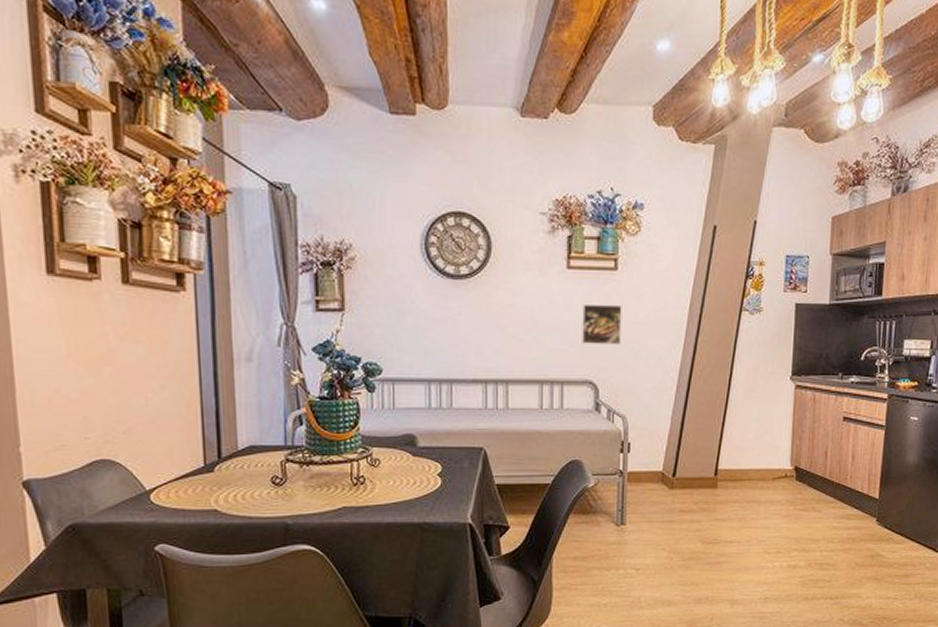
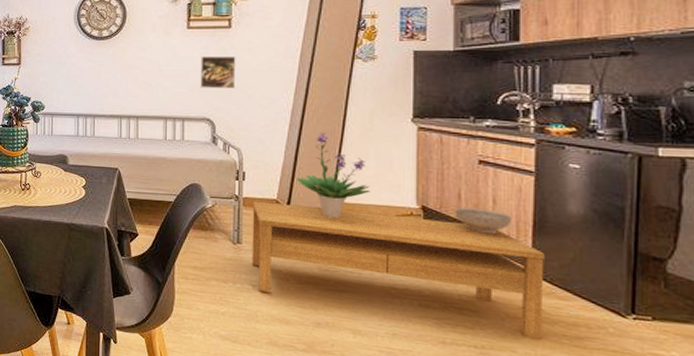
coffee table: none [635,475,887,582] -> present [252,201,544,339]
potted plant: none [682,392,751,487] -> present [296,131,370,219]
decorative bowl: none [820,465,866,489] -> present [453,207,512,234]

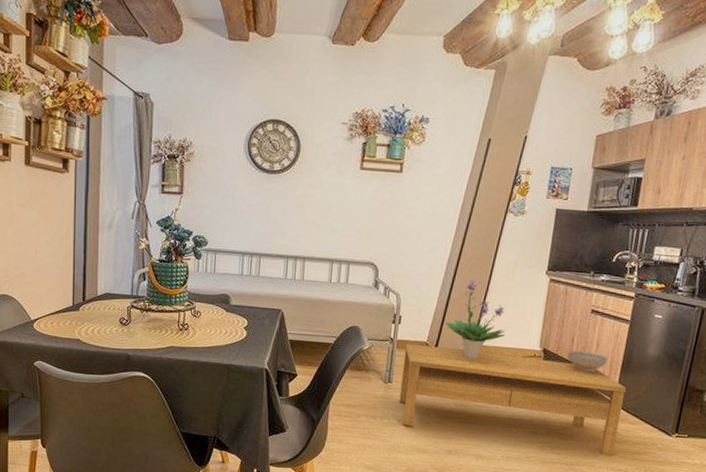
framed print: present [200,56,236,89] -> none [368,199,404,234]

